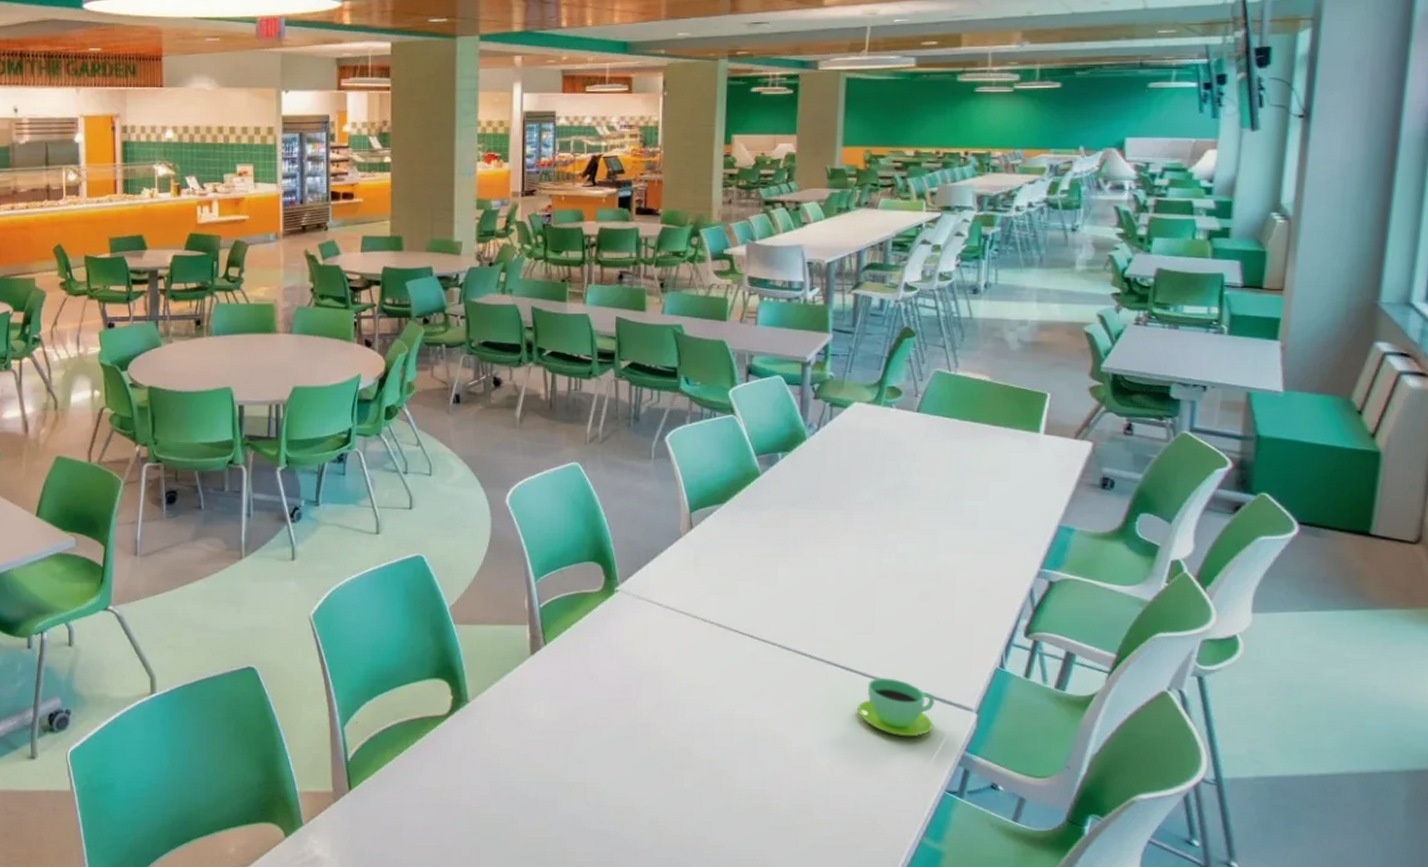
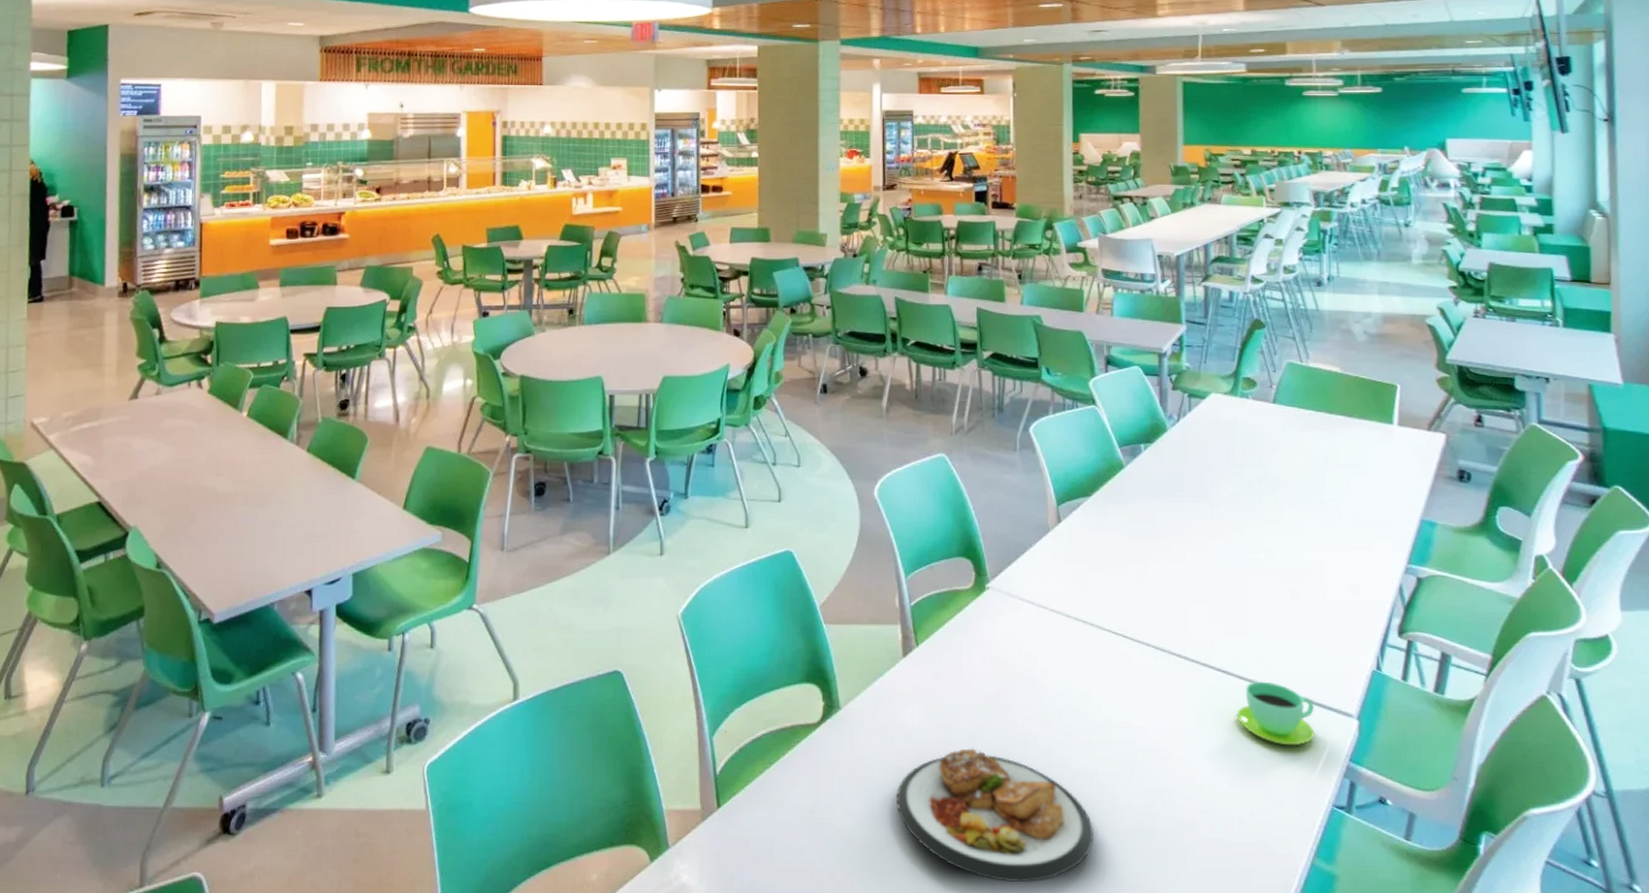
plate: none [521,738,712,857] -> present [896,748,1095,883]

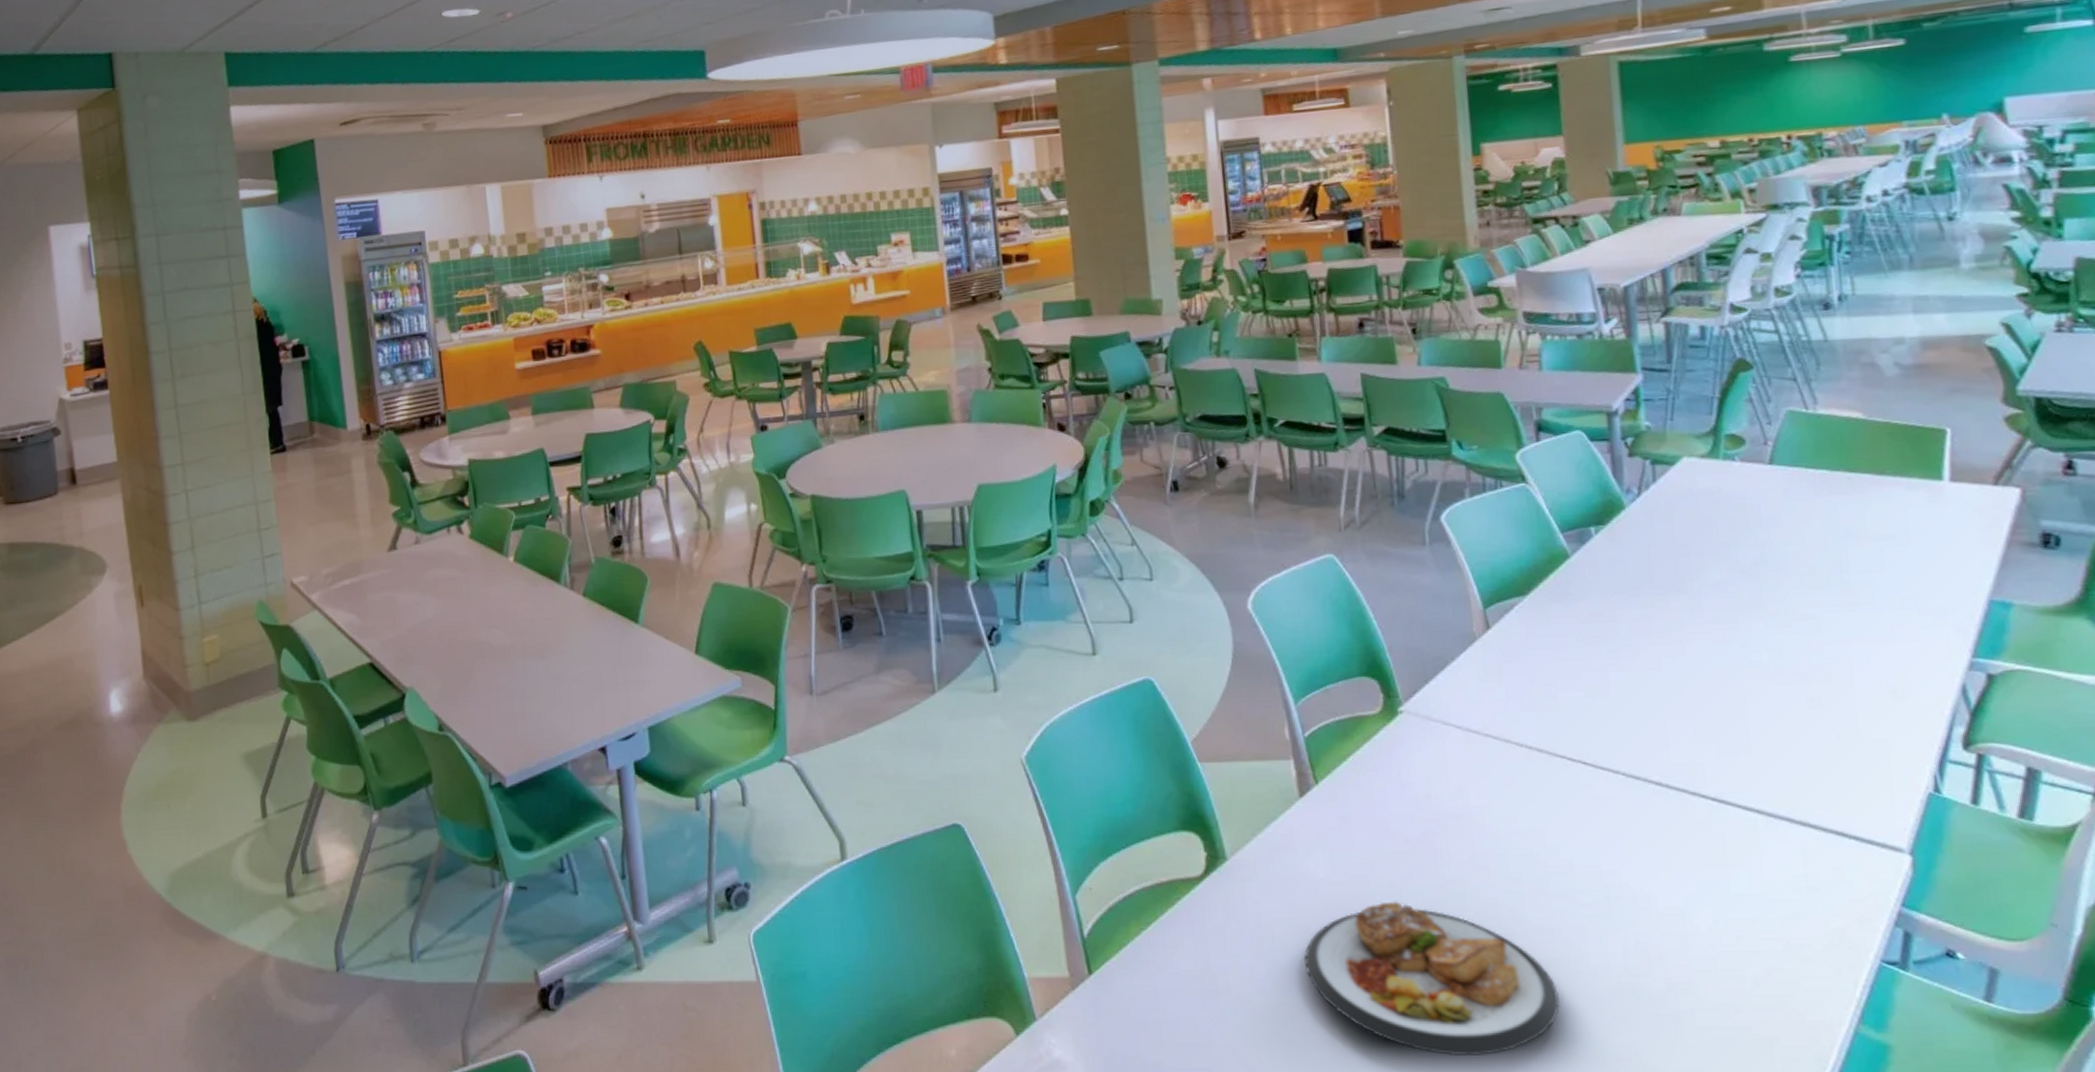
cup: present [1236,681,1315,746] -> none [1740,811,1852,890]

